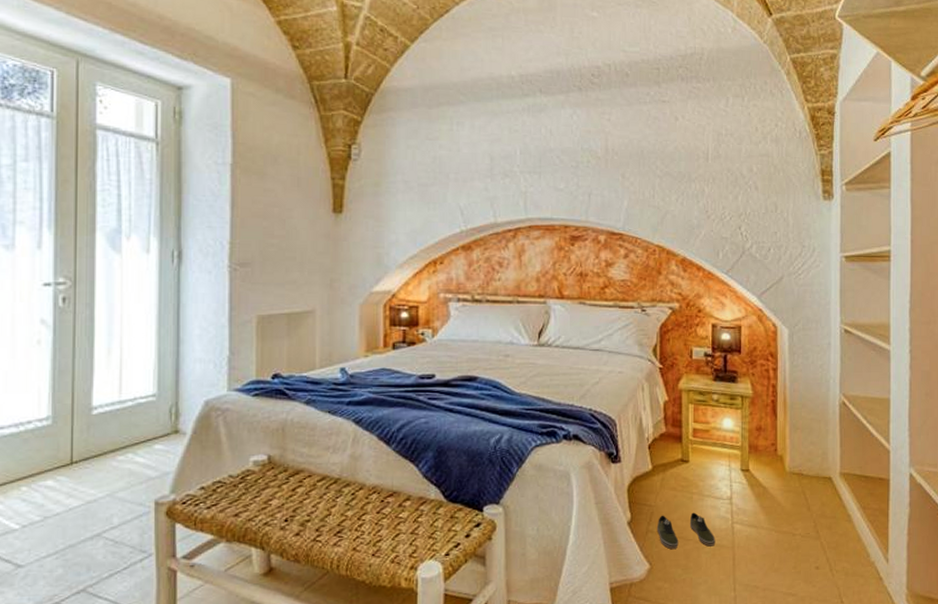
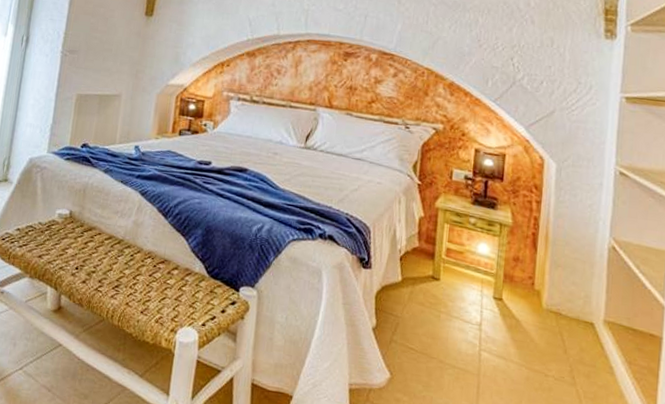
shoe: present [656,512,716,550] -> none [400,327,461,370]

